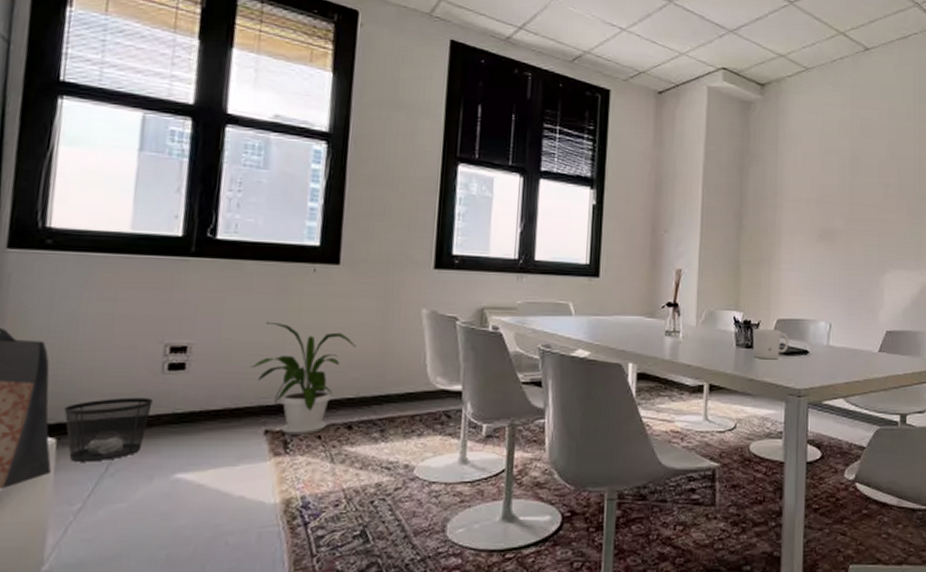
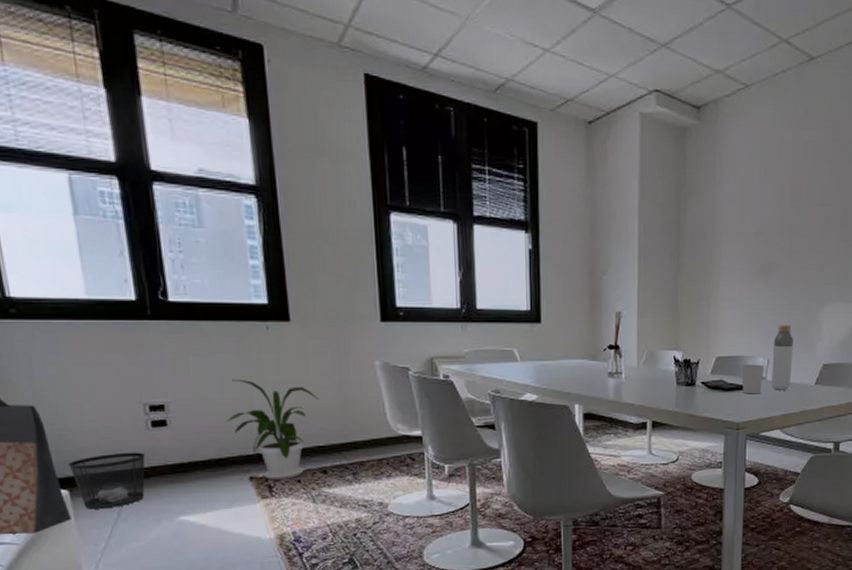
mug: present [753,329,789,360] -> none [693,367,728,396]
cup: none [803,328,829,360] -> present [741,364,767,394]
bottle: none [834,289,855,357] -> present [771,325,793,390]

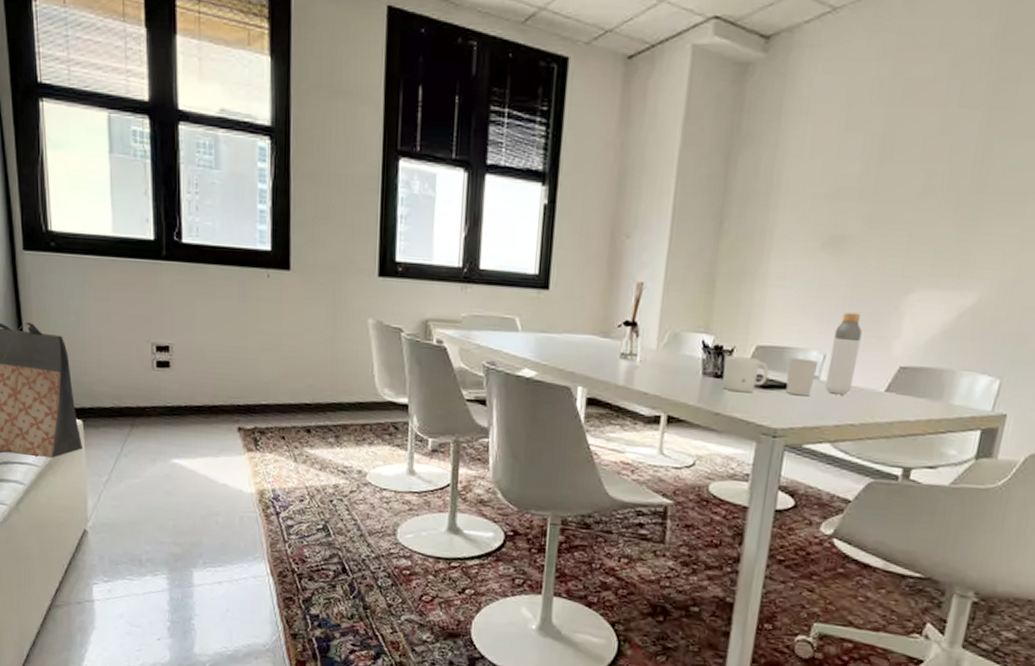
waste bin: present [68,452,145,509] -> none [85,389,148,443]
house plant: present [225,379,319,480] -> none [221,325,310,435]
mug: none [693,367,728,396] -> present [722,356,769,393]

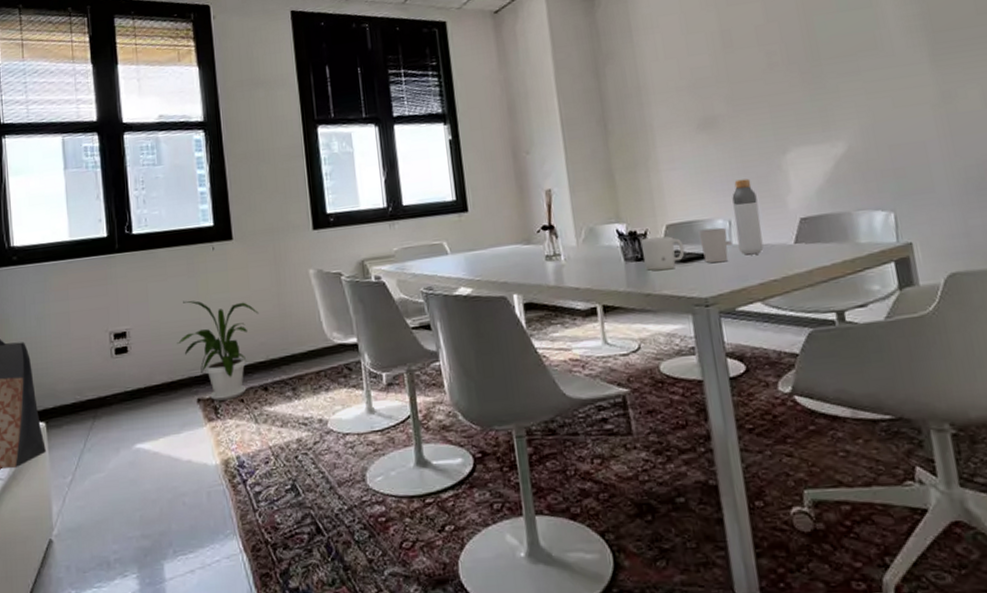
house plant: none [221,325,310,435] -> present [177,300,259,401]

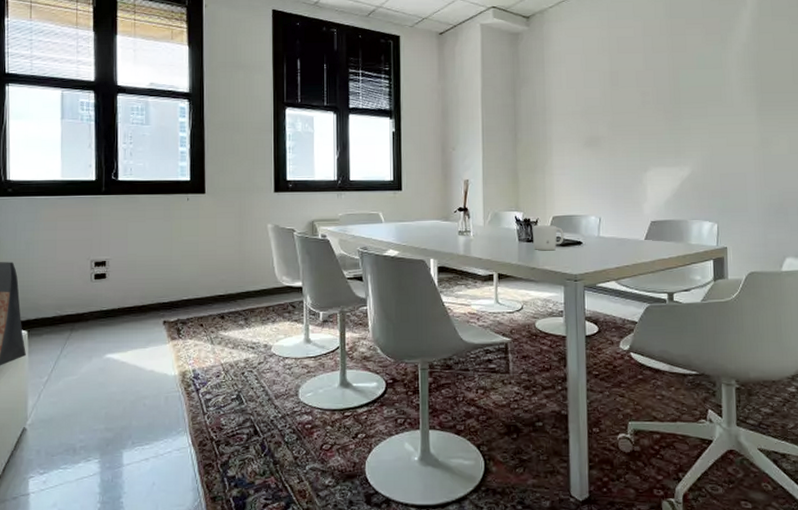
house plant: present [177,300,259,401] -> none [150,240,222,324]
cup: present [698,227,732,264] -> none [576,222,600,249]
bottle: present [732,178,764,255] -> none [603,187,622,245]

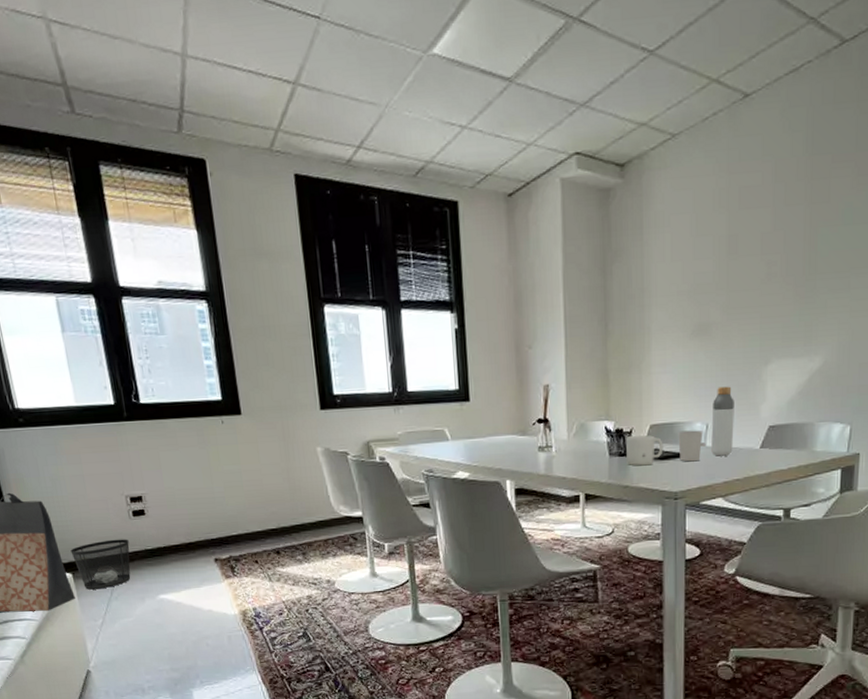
waste bin: none [30,300,87,347] -> present [70,539,131,590]
cup: none [576,222,600,249] -> present [678,430,706,462]
bottle: none [603,187,622,245] -> present [711,386,734,456]

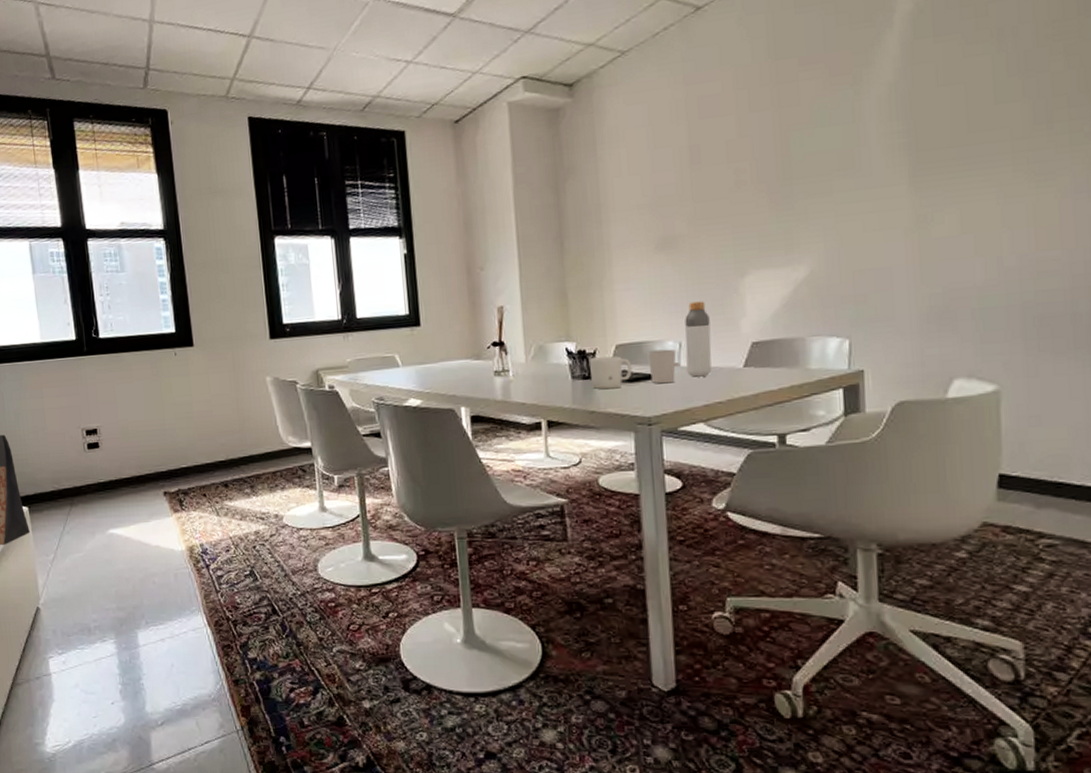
waste bin: present [70,539,131,590] -> none [28,472,83,524]

